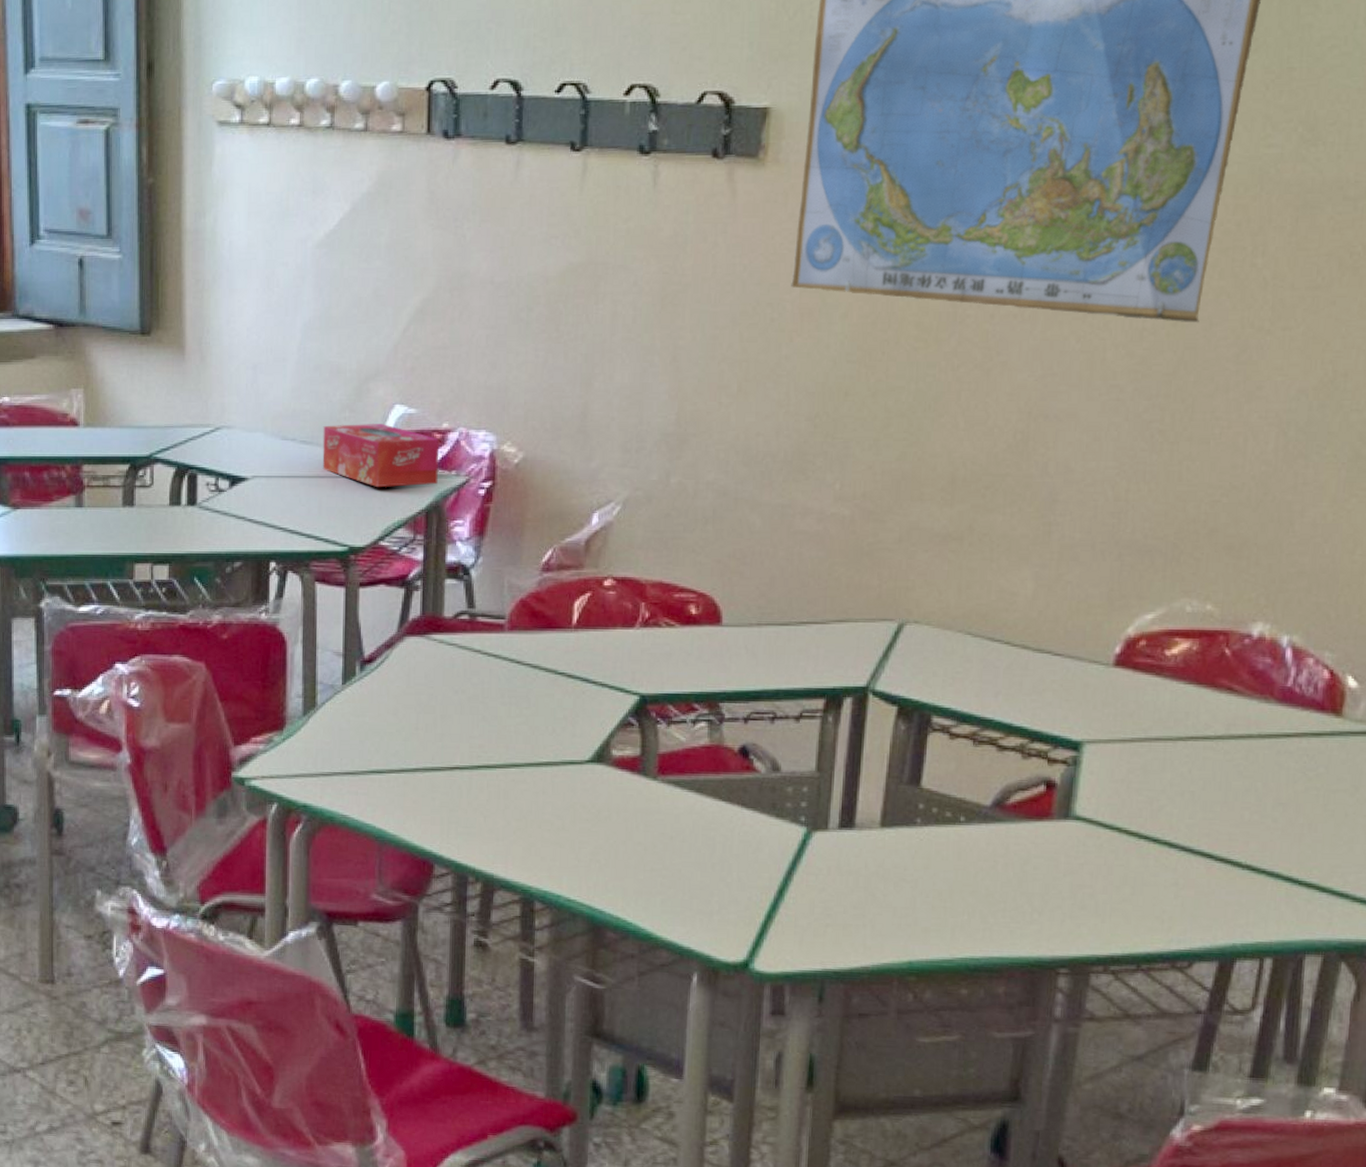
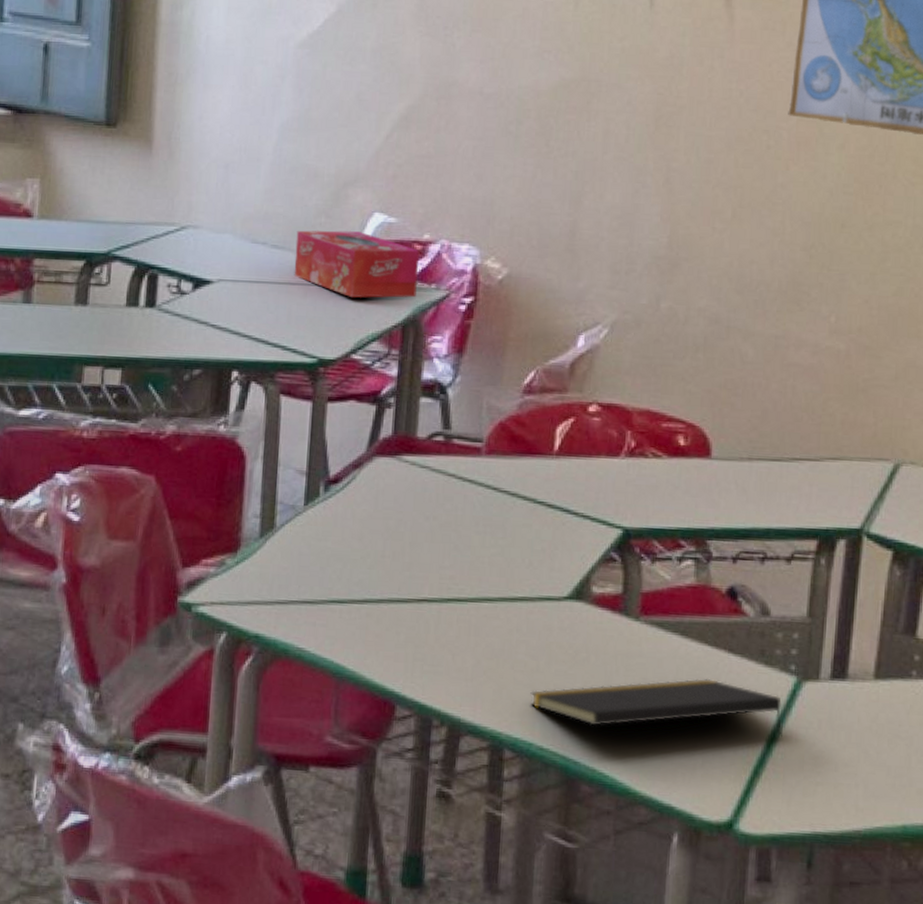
notepad: none [557,831,794,883] -> present [530,678,782,737]

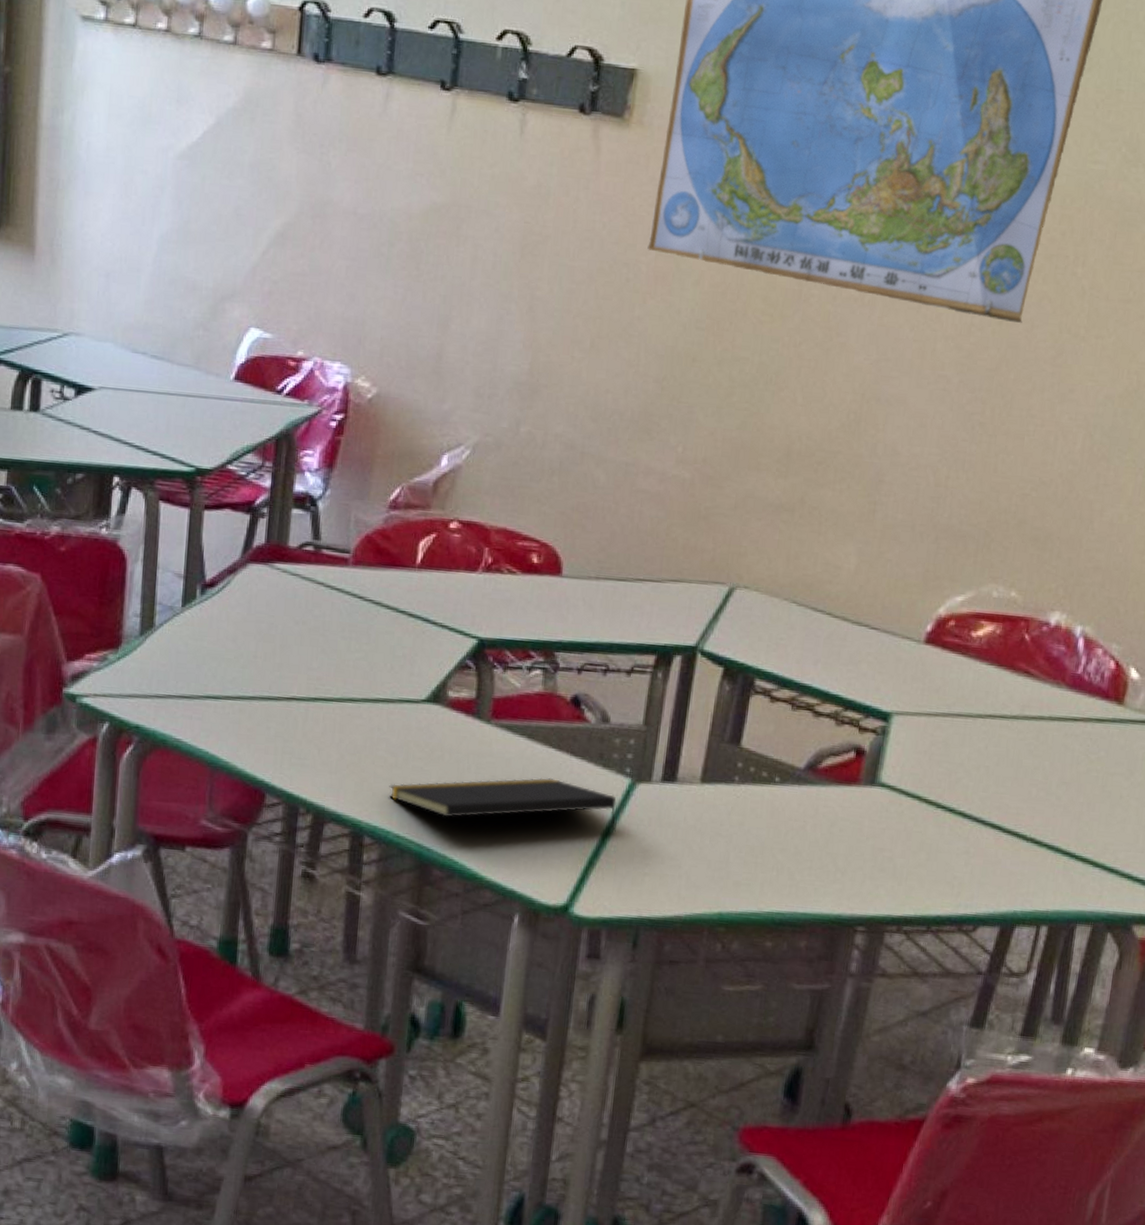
tissue box: present [294,230,419,298] -> none [172,342,293,413]

